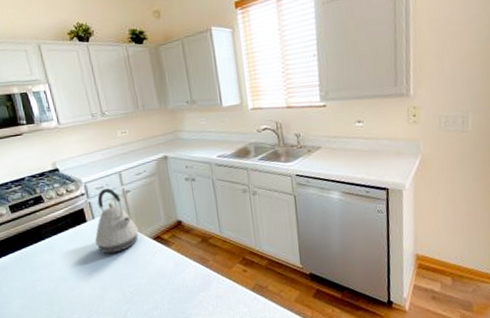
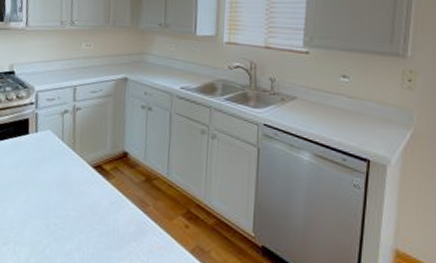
kettle: present [94,188,139,254] -> none [31,101,81,175]

